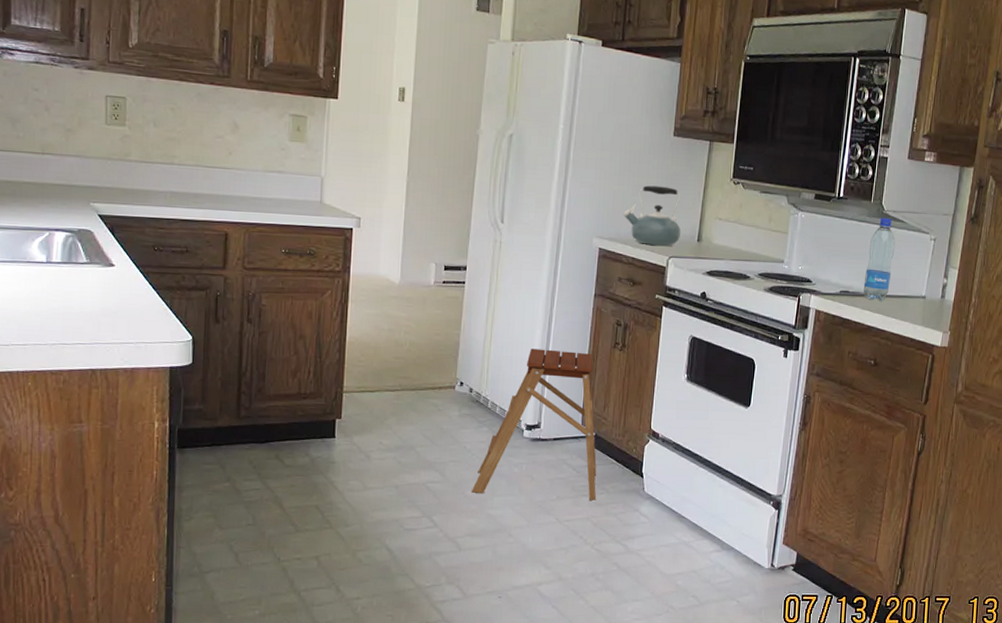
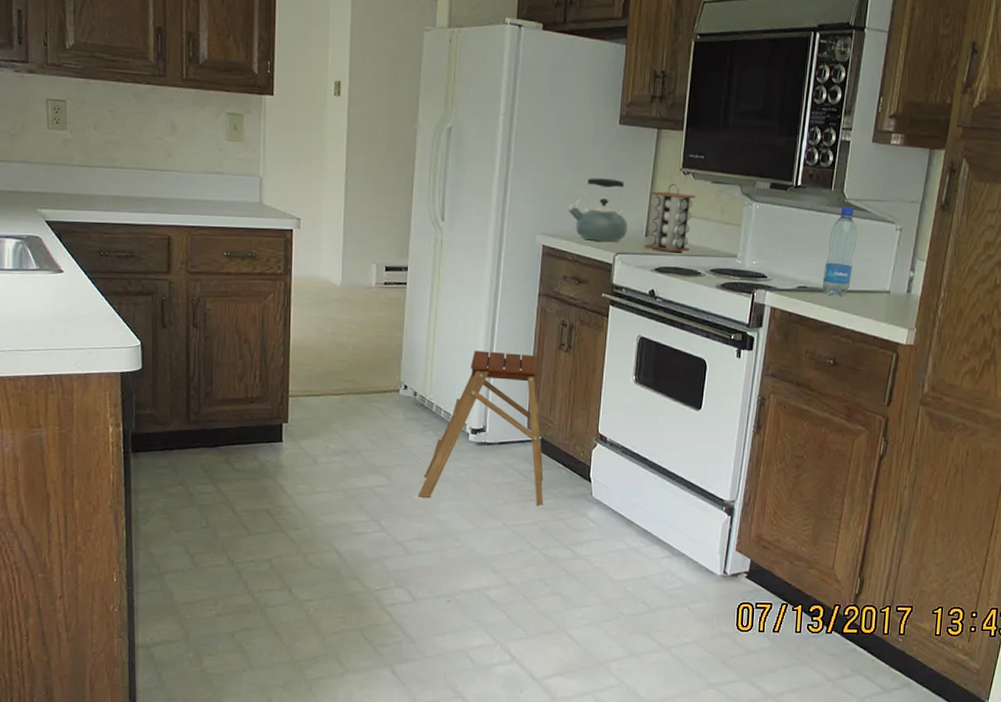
spice rack: none [697,192,746,258] -> present [645,183,696,253]

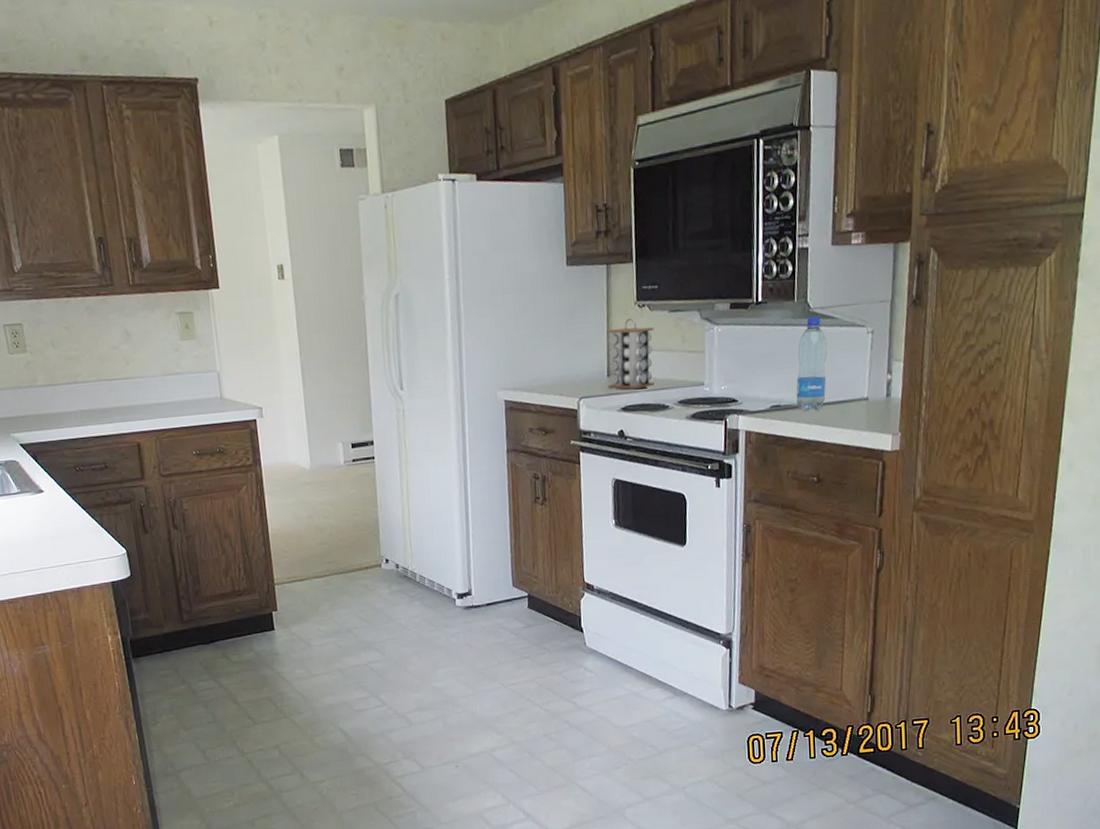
step ladder: present [419,351,544,505] -> none [413,512,538,668]
kettle: present [566,178,628,243] -> none [524,322,589,389]

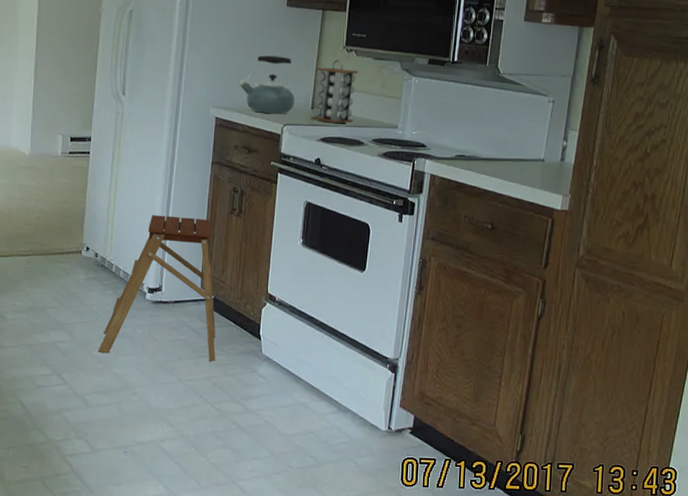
step ladder: none [413,512,538,668] -> present [98,215,216,361]
kettle: none [524,322,589,389] -> present [238,55,296,115]
bottle: present [796,316,828,412] -> none [479,80,512,165]

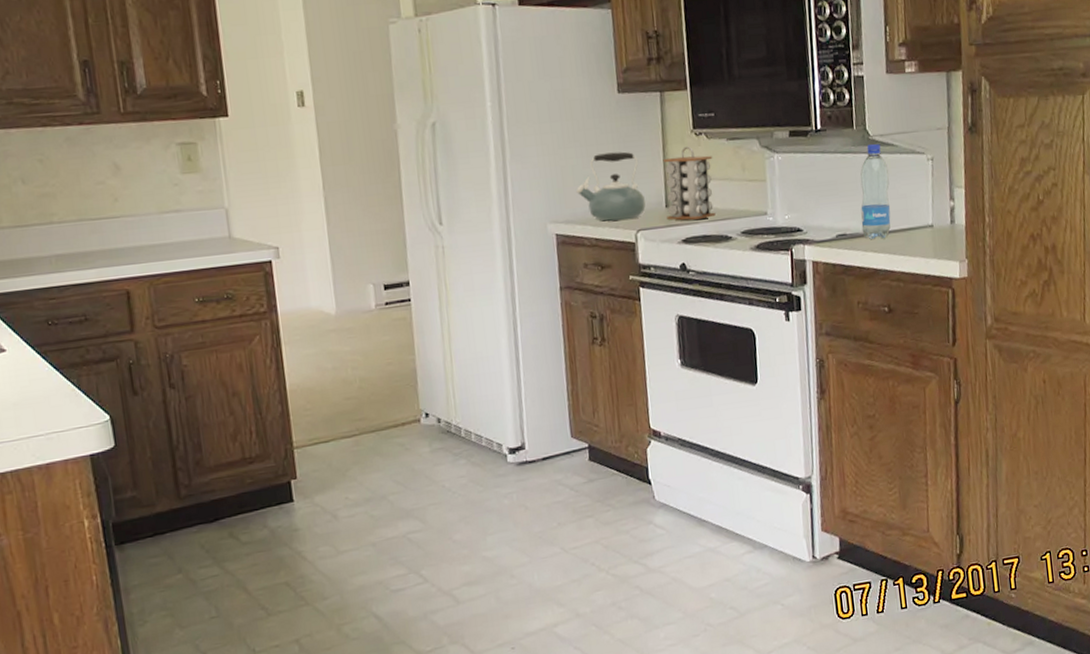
step ladder: present [98,215,216,361] -> none [460,355,602,536]
bottle: none [479,80,512,165] -> present [860,143,891,240]

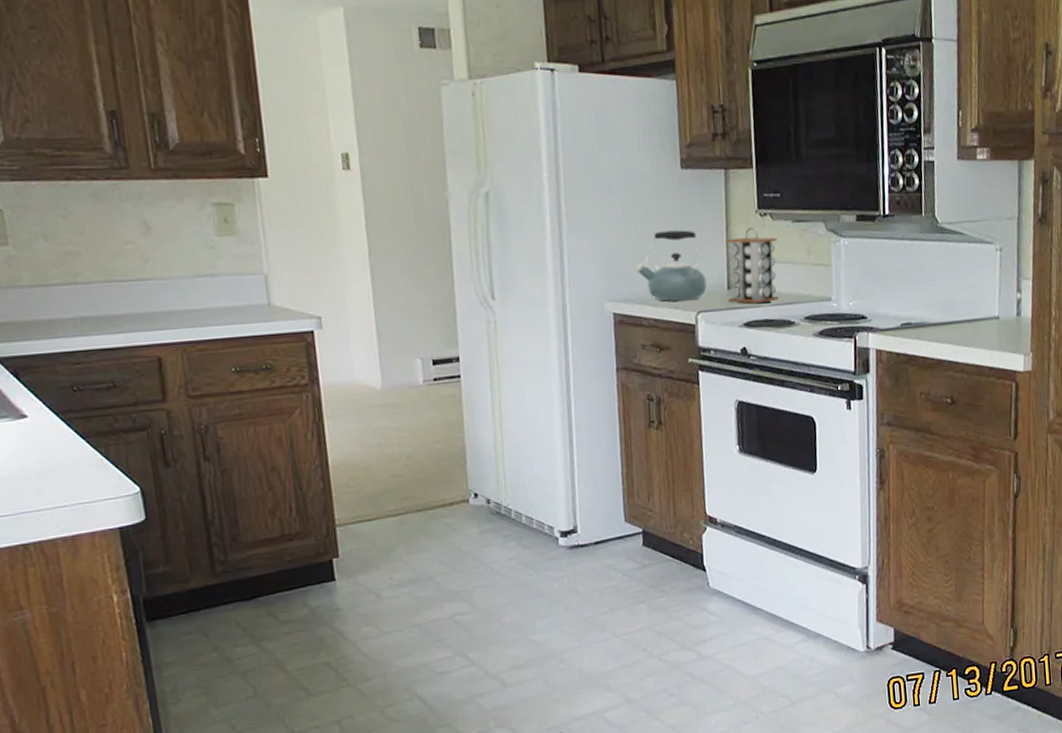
bottle: present [860,143,891,240] -> none [926,231,957,330]

